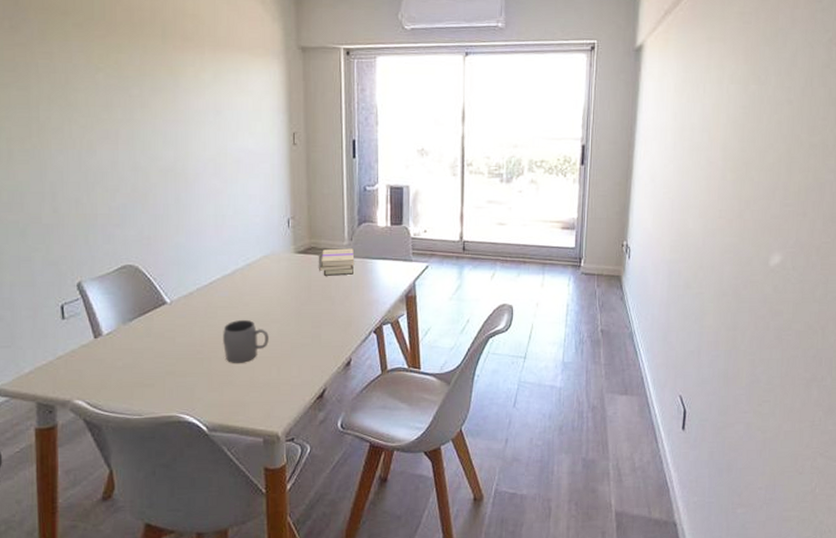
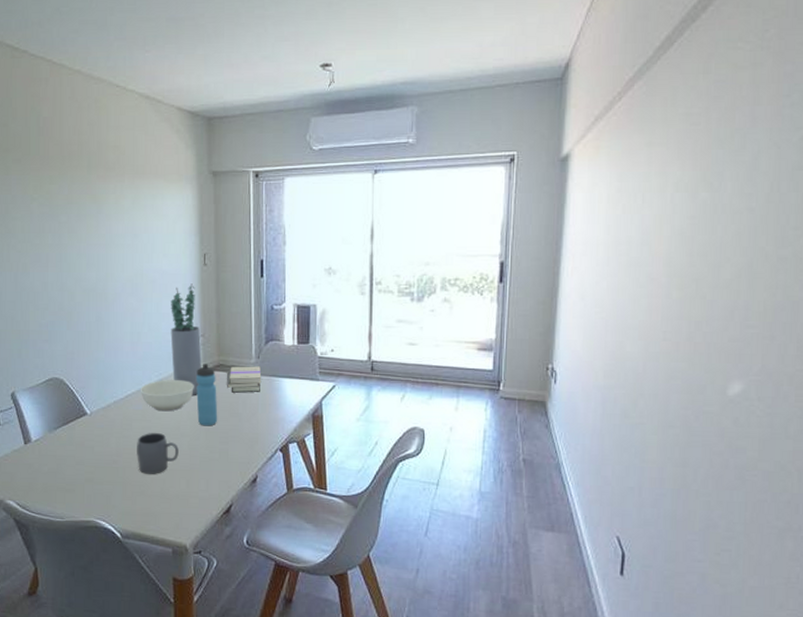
bowl: none [225,263,284,298] -> present [140,379,194,412]
vase: none [258,164,292,280] -> present [170,283,202,395]
water bottle: none [287,247,310,311] -> present [196,364,218,426]

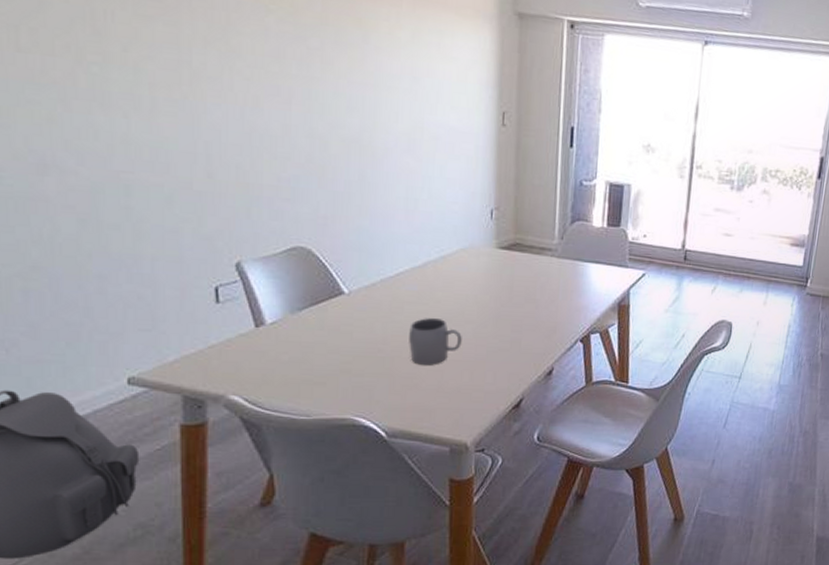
bowl: present [140,379,194,412] -> none [415,257,484,294]
vase: present [170,283,202,395] -> none [456,146,495,277]
water bottle: present [196,364,218,426] -> none [486,241,512,313]
books: present [226,366,262,393] -> none [523,247,565,277]

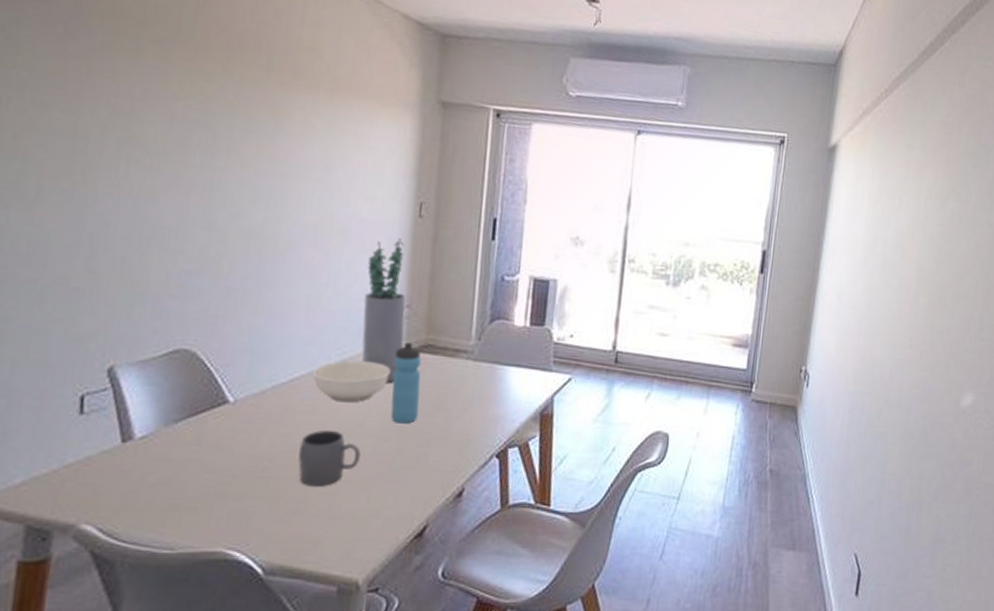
bowl: none [415,257,484,294] -> present [312,360,390,403]
vase: none [456,146,495,277] -> present [361,238,407,383]
water bottle: none [486,241,512,313] -> present [390,342,422,424]

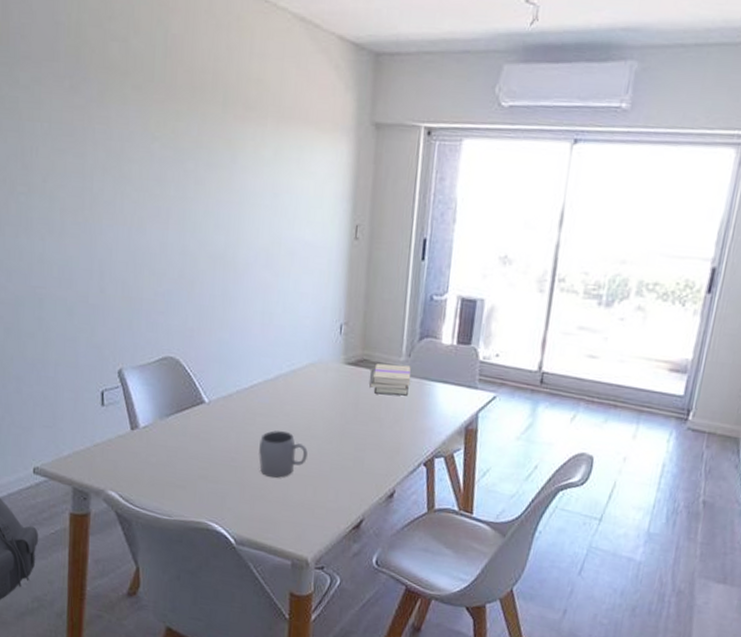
bowl: present [312,360,390,403] -> none [267,371,331,409]
vase: present [361,238,407,383] -> none [307,260,345,393]
water bottle: present [390,342,422,424] -> none [332,357,358,430]
books: none [434,348,482,383] -> present [369,363,411,396]

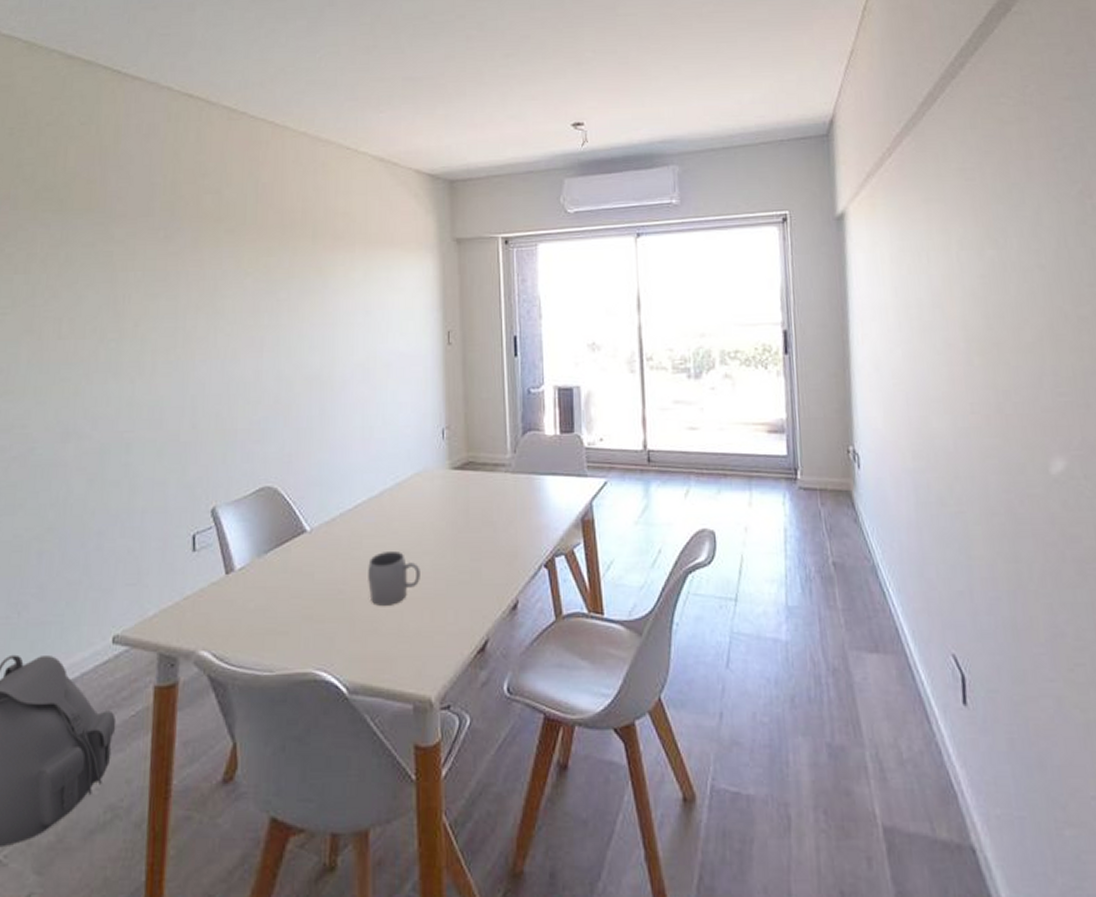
books: present [369,363,411,396] -> none [477,462,520,496]

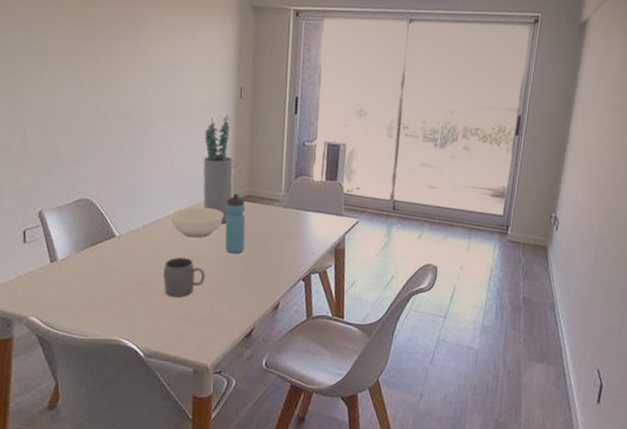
bowl: none [372,482,438,524] -> present [170,207,224,238]
vase: none [409,366,447,502] -> present [203,115,233,224]
water bottle: none [441,462,468,540] -> present [225,194,246,254]

